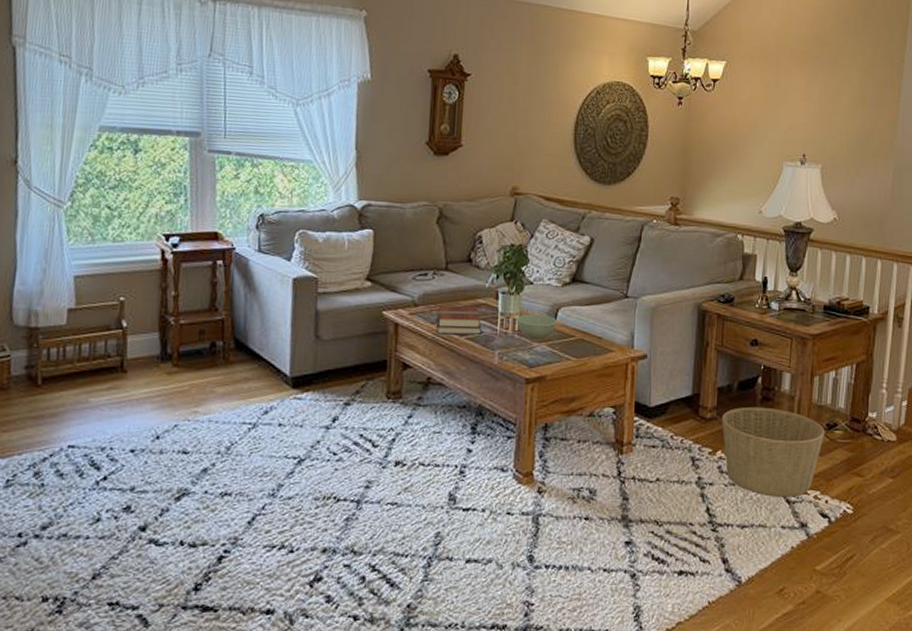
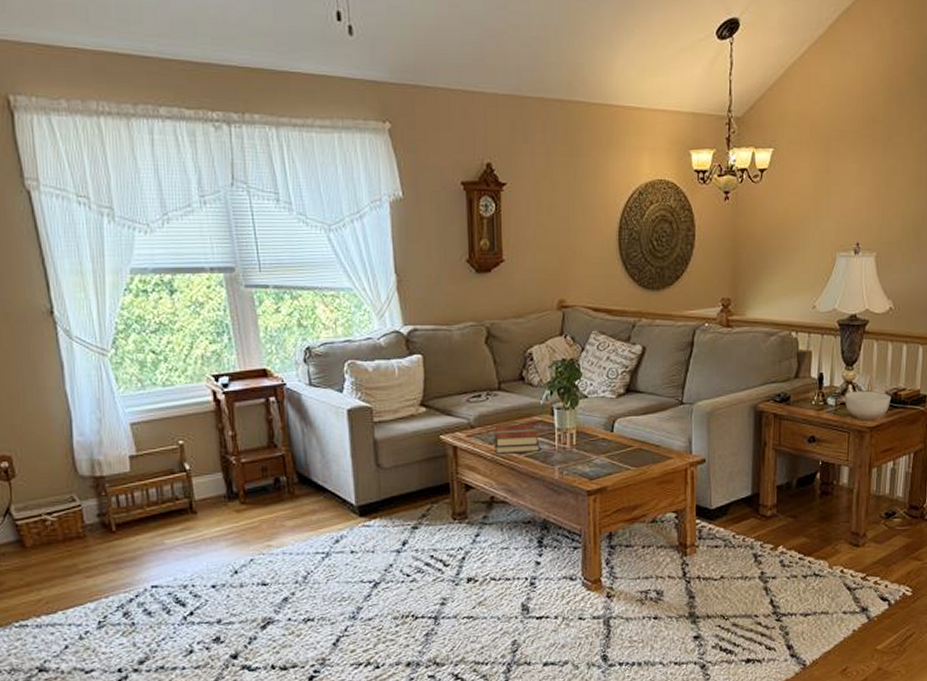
bowl: present [516,314,558,343] -> none [574,427,615,455]
basket: present [721,406,825,497] -> none [782,501,883,586]
bowl: none [787,297,835,329] -> present [844,390,891,421]

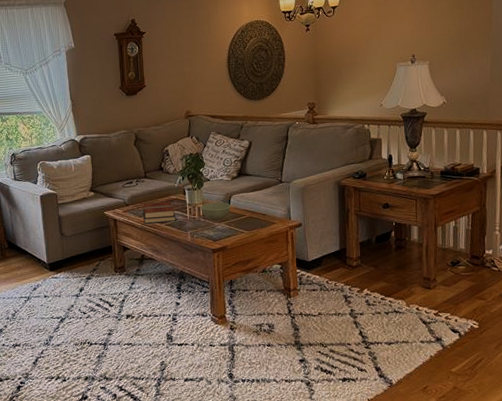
bowl: none [574,427,615,455] -> present [200,202,231,223]
bowl: present [844,390,891,421] -> none [410,166,450,190]

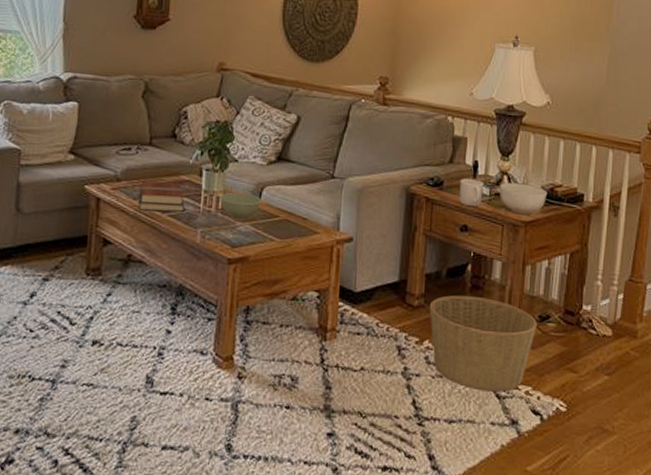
basket: none [365,253,450,320] -> present [429,295,537,392]
mug: none [379,169,399,190] -> present [459,178,484,207]
bowl: none [410,166,450,190] -> present [499,182,548,216]

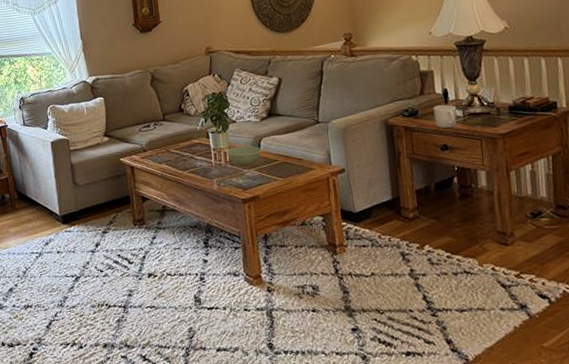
books: present [138,181,185,212] -> none [161,146,200,171]
basket: present [429,295,537,392] -> none [424,203,531,283]
bowl: present [499,182,548,216] -> none [471,101,520,129]

